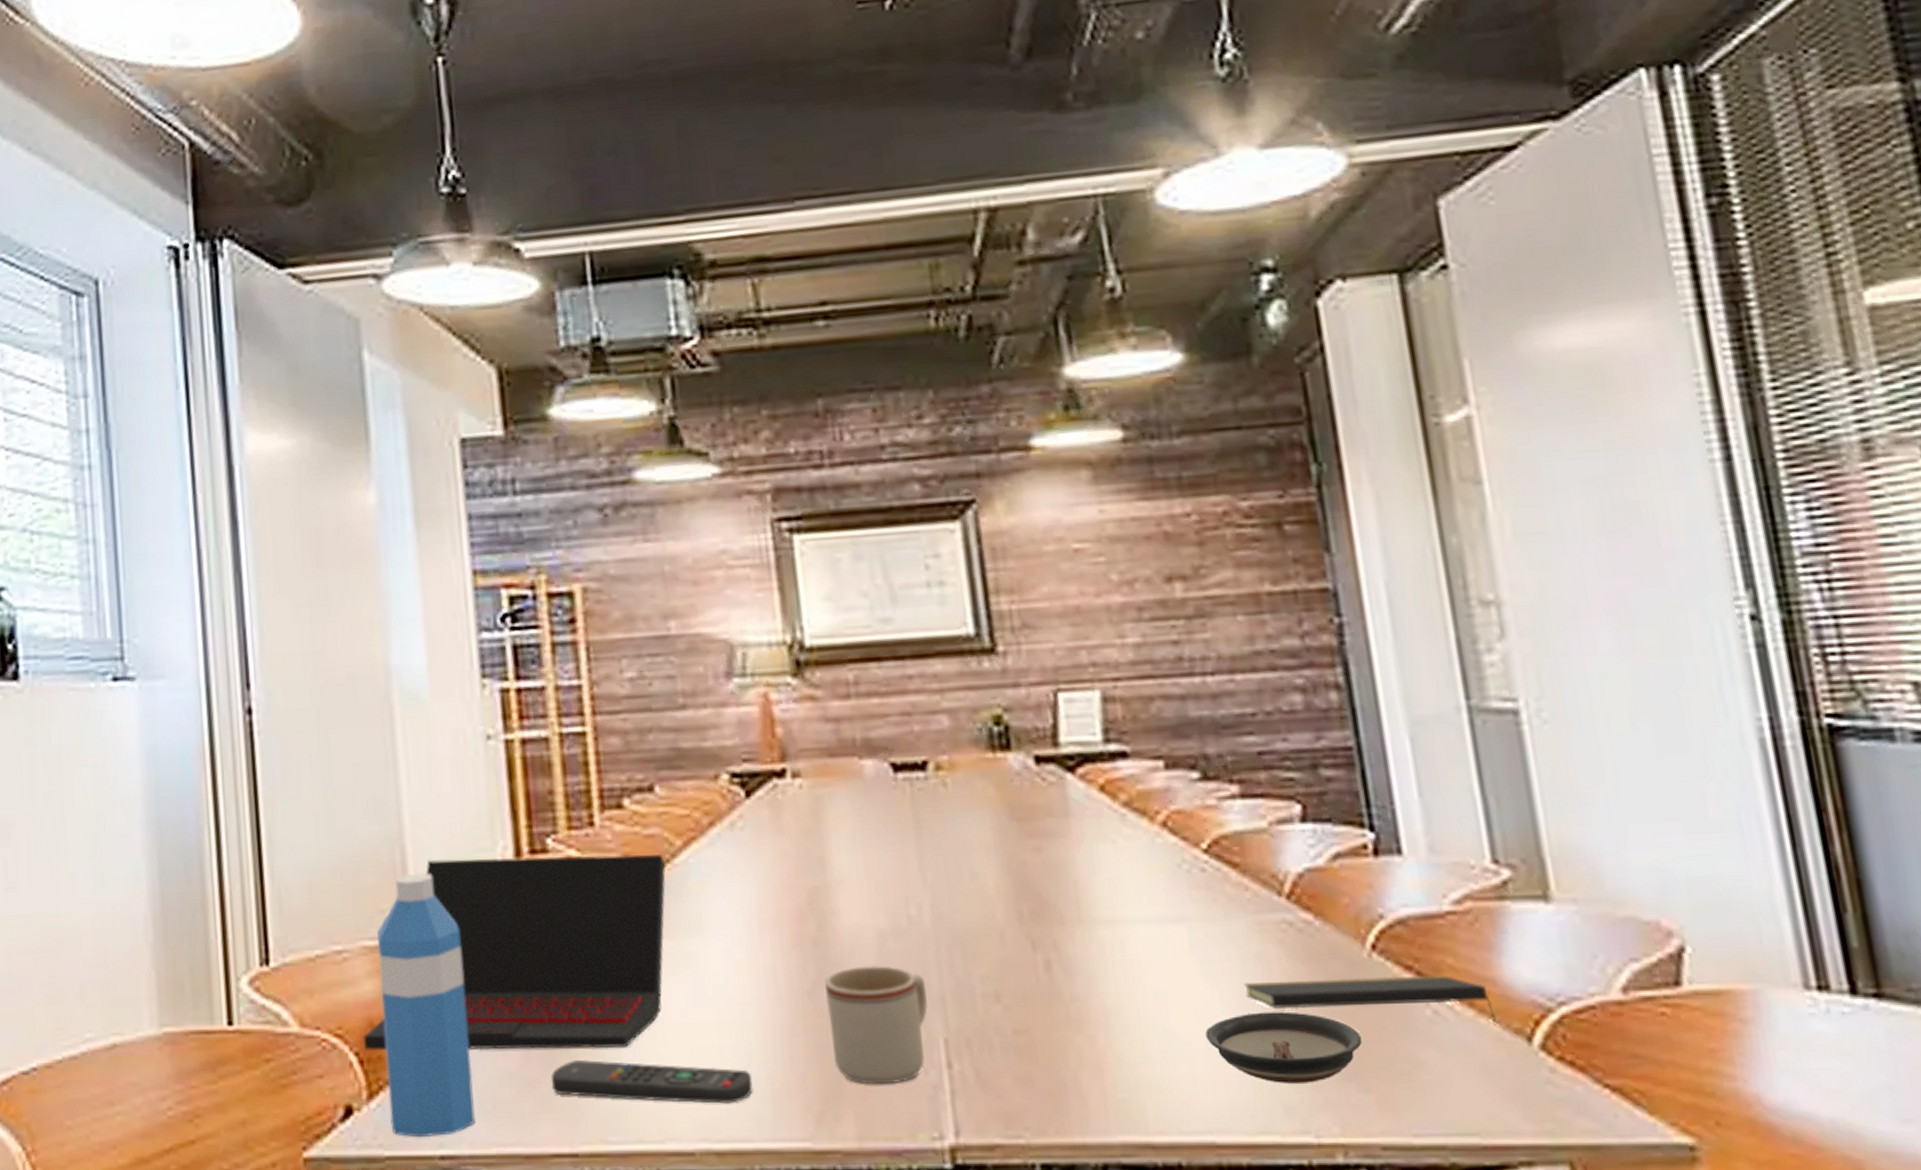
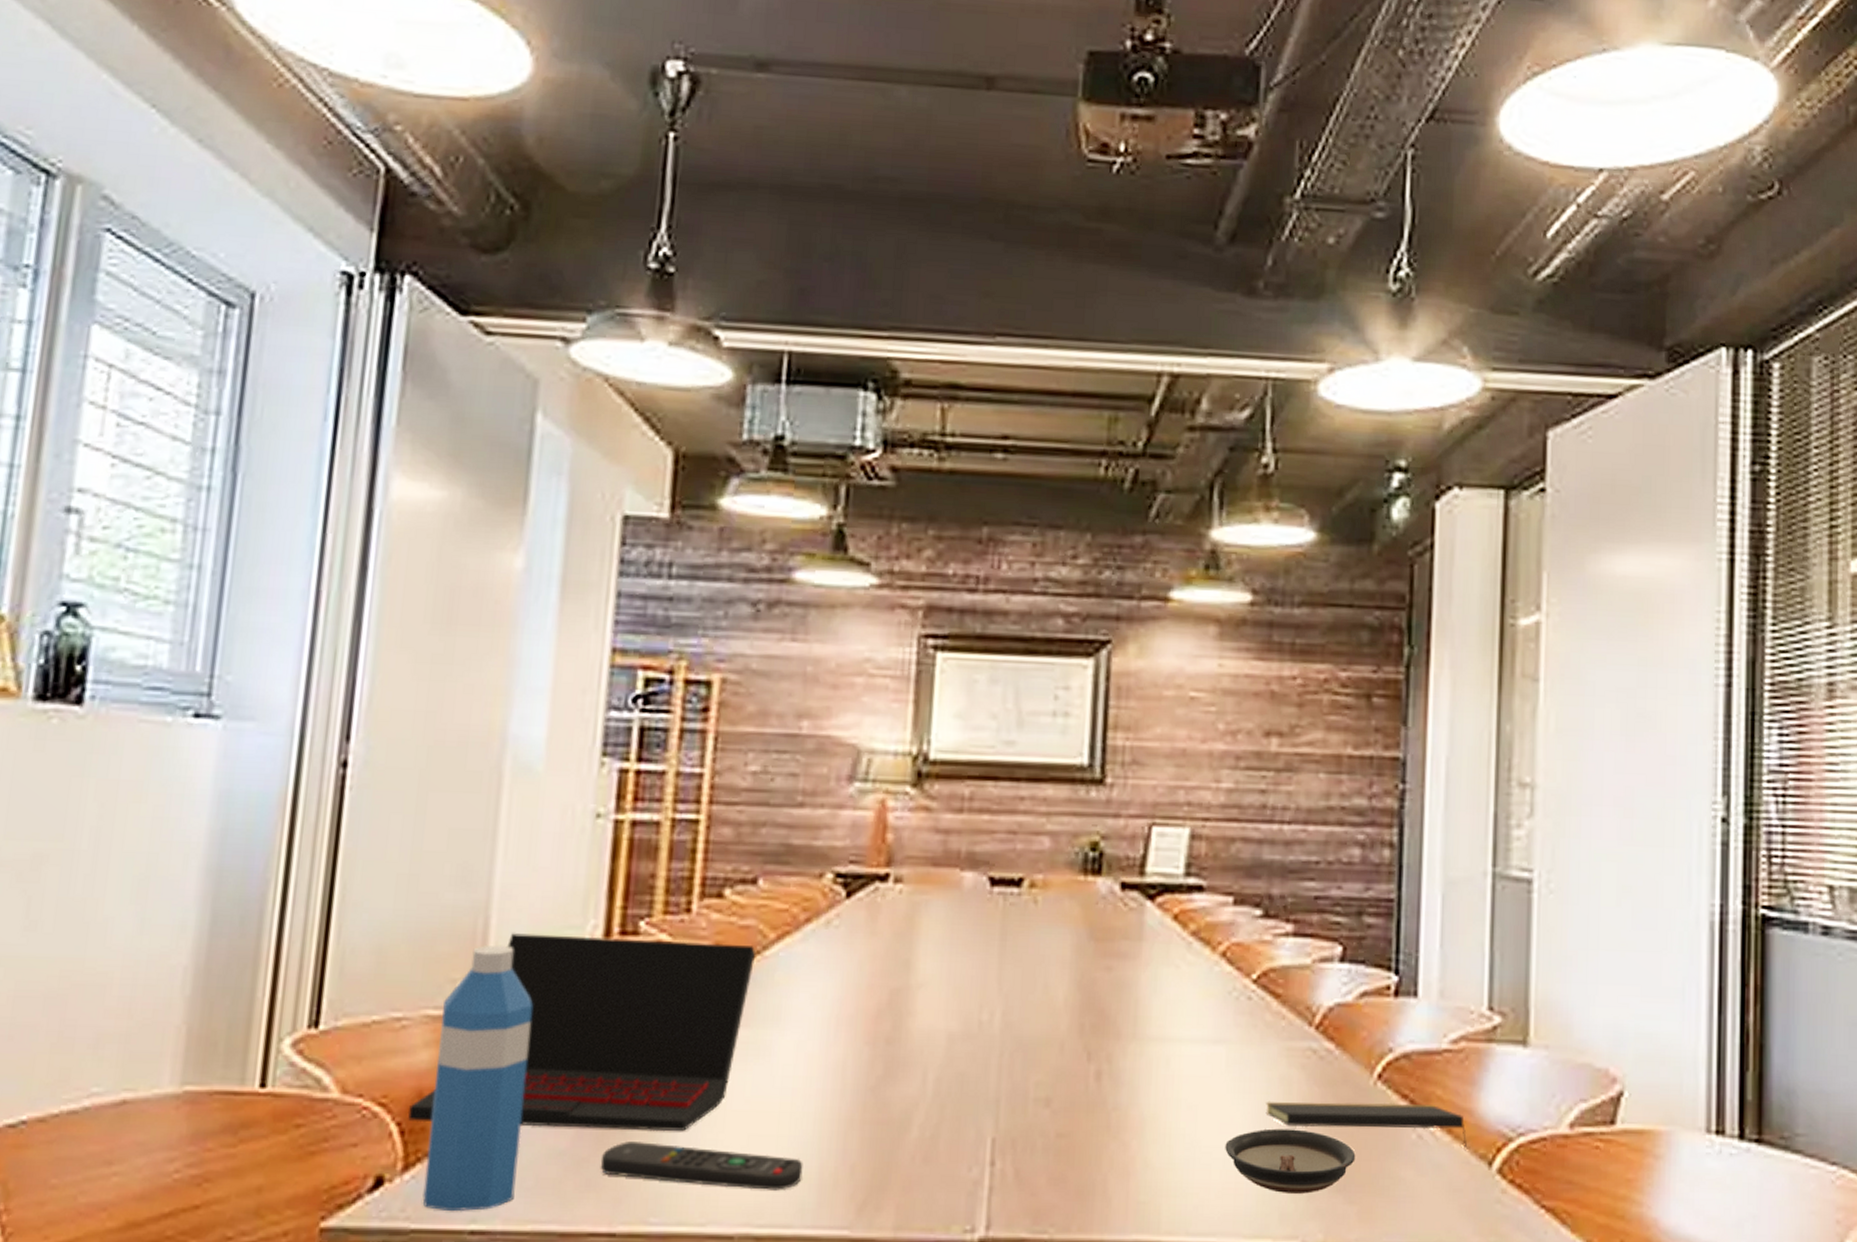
mug: present [825,966,928,1085] -> none [886,1066,985,1179]

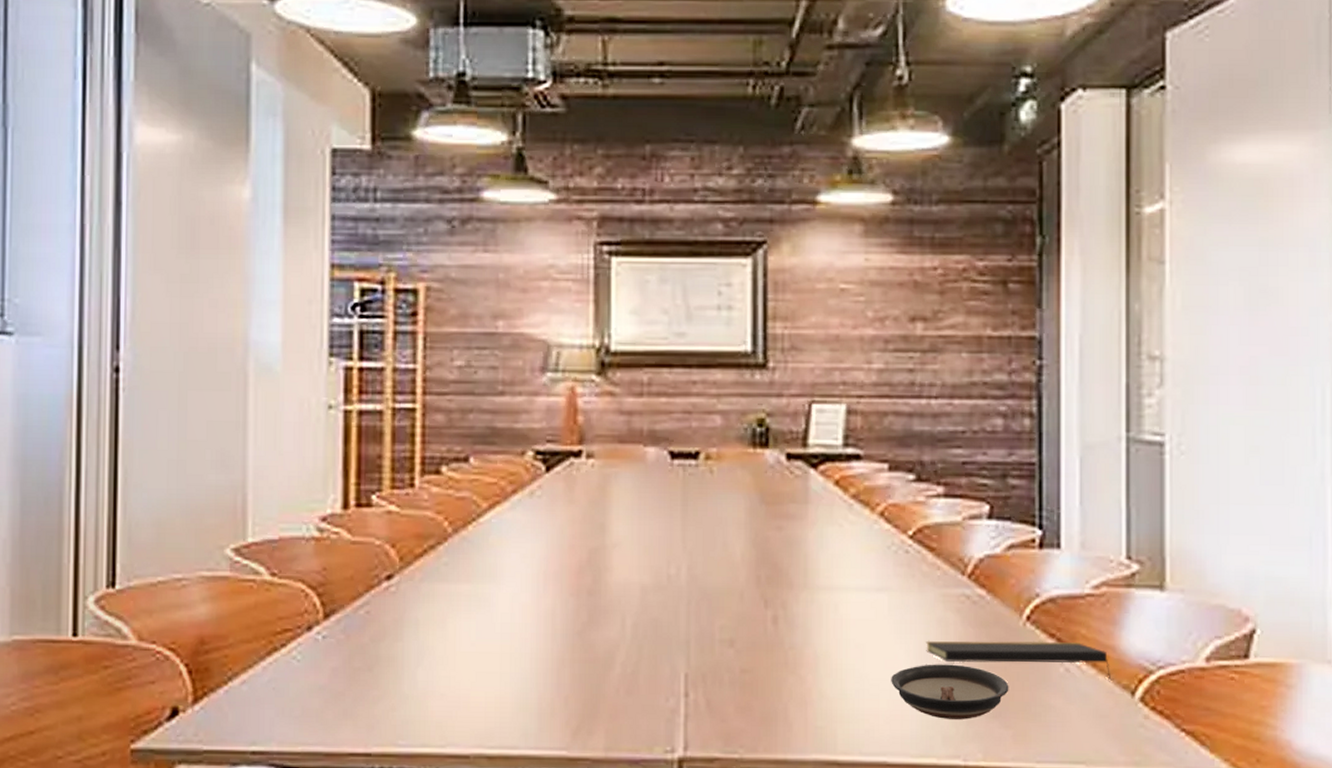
laptop: present [407,933,756,1132] -> none [193,507,472,670]
water bottle: present [423,945,533,1212] -> none [211,517,288,736]
remote control: present [600,1141,803,1190] -> none [354,678,524,718]

